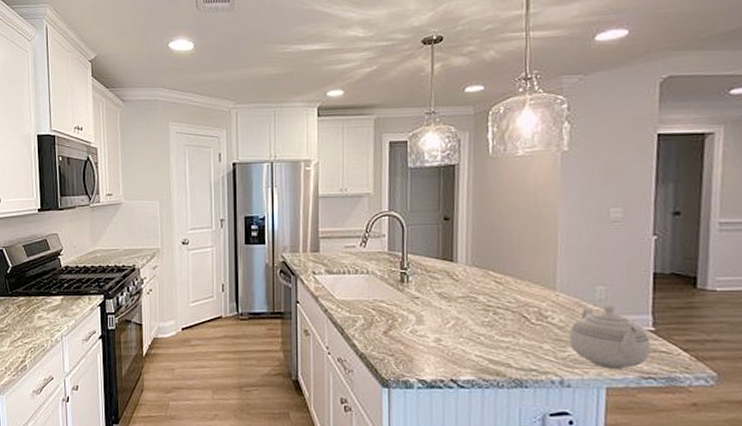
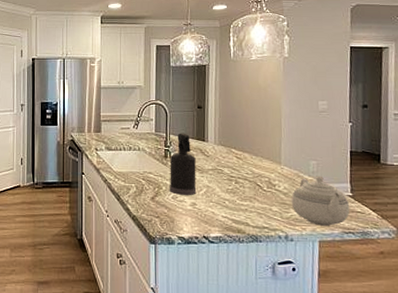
spray bottle: none [406,251,442,329] -> present [169,133,197,195]

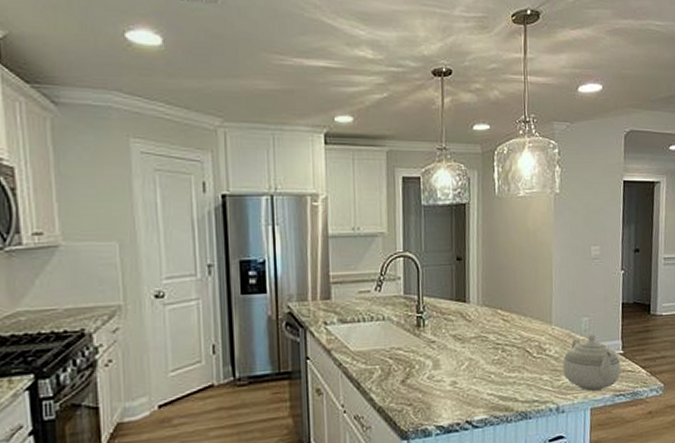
spray bottle: present [169,133,197,195] -> none [423,293,457,374]

